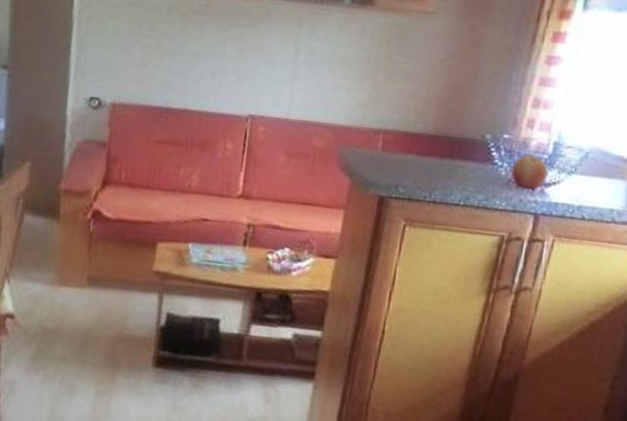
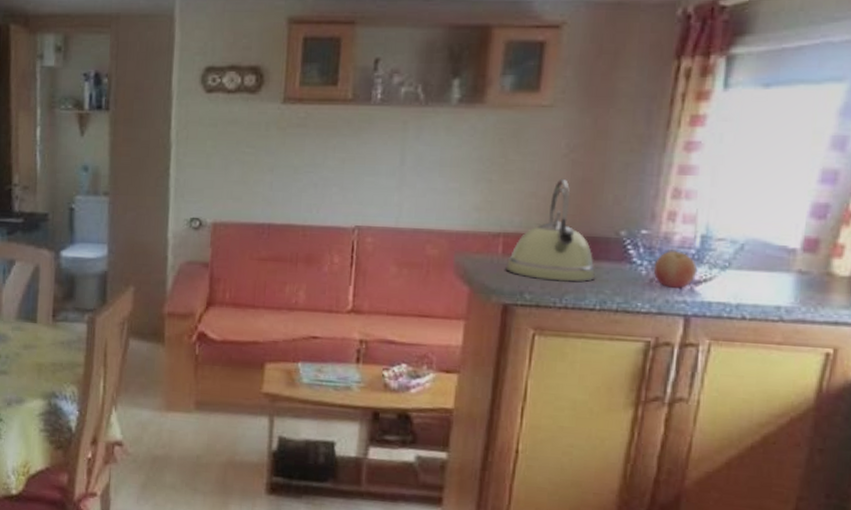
kettle: none [383,82,462,180] -> present [505,178,596,283]

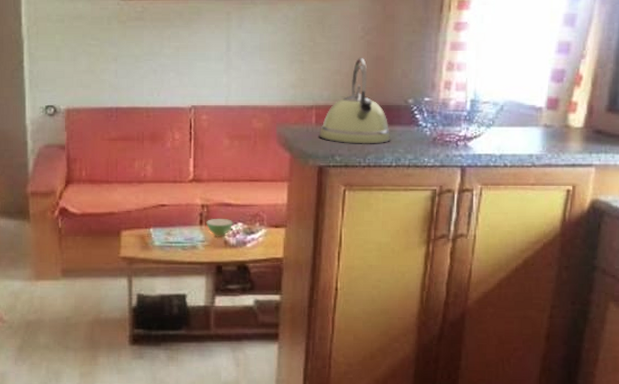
bowl: none [363,356,396,380] -> present [206,218,233,237]
fruit: present [653,251,697,288] -> none [435,114,469,144]

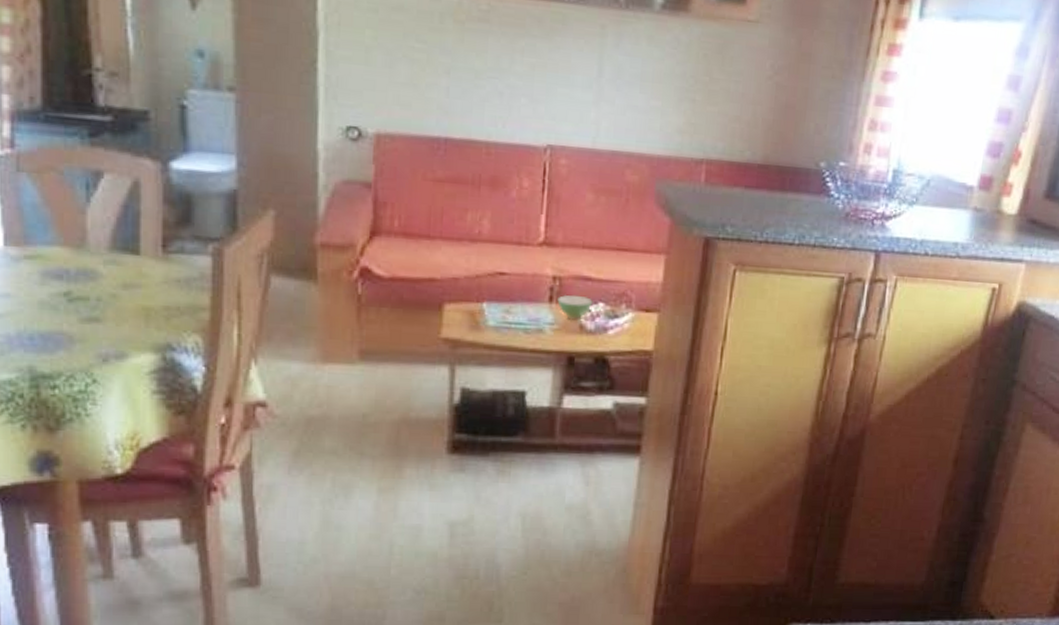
kettle: present [319,57,391,145] -> none [708,102,796,216]

